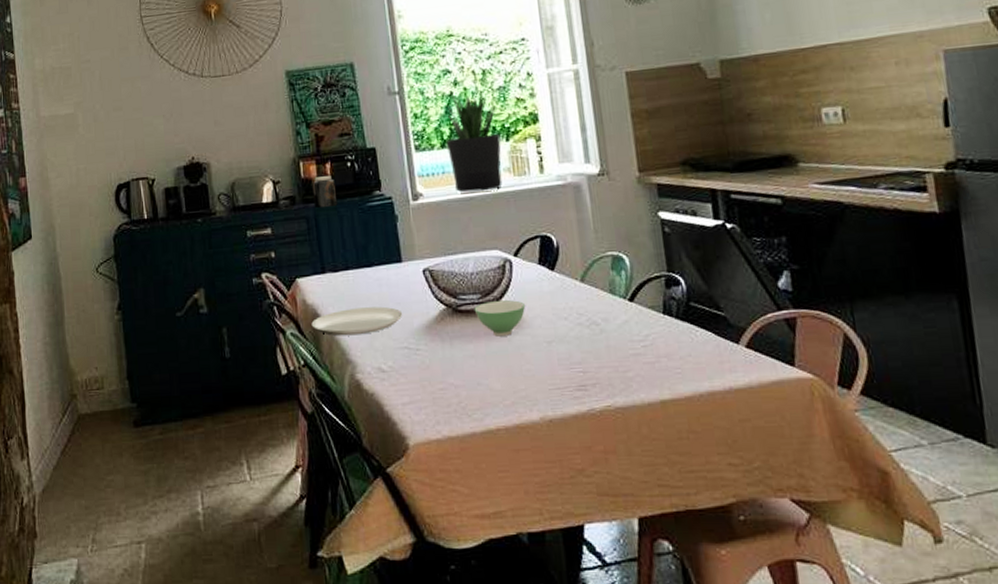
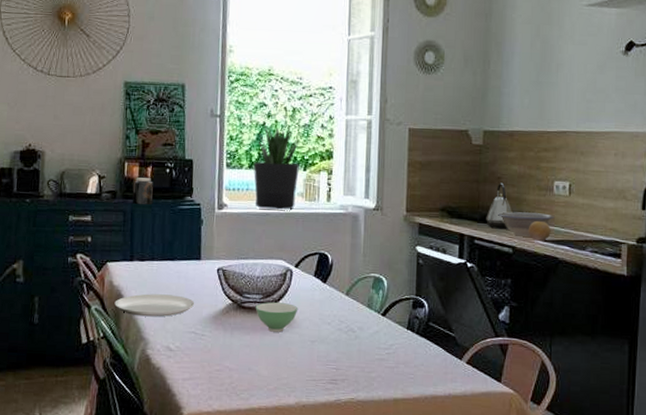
kettle: none [740,119,775,177] -> present [486,182,514,228]
bowl: none [755,149,831,184] -> present [498,212,556,238]
fruit: none [797,159,828,186] -> present [528,220,551,242]

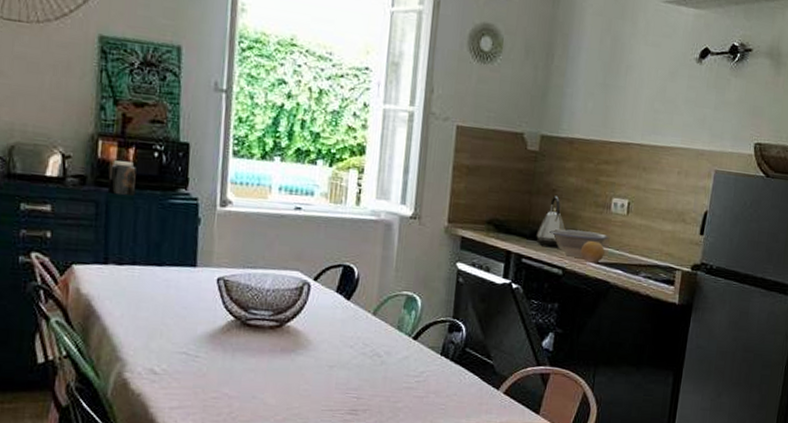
plate: present [114,294,195,317] -> none [82,305,188,334]
planter: present [253,122,300,210] -> none [267,103,326,212]
bowl: present [255,302,299,332] -> none [263,320,316,355]

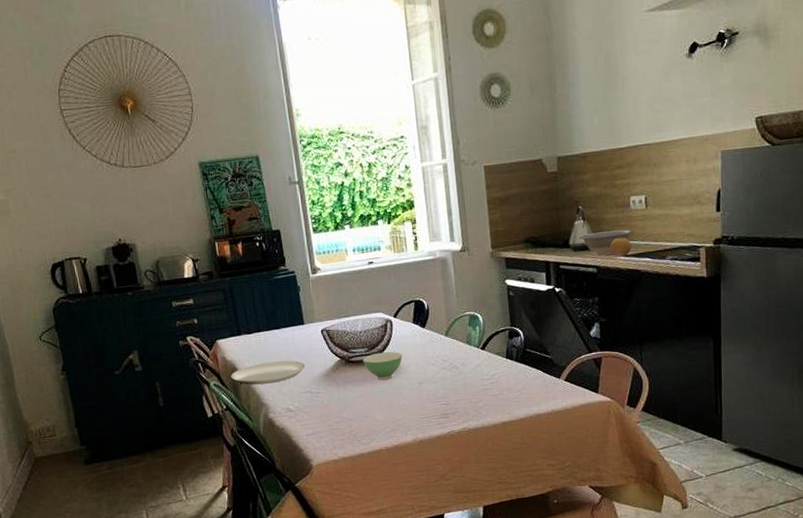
plate: none [82,305,188,334] -> present [231,360,306,385]
jar: present [107,160,138,196] -> none [226,254,250,282]
bowl: none [263,320,316,355] -> present [362,351,403,380]

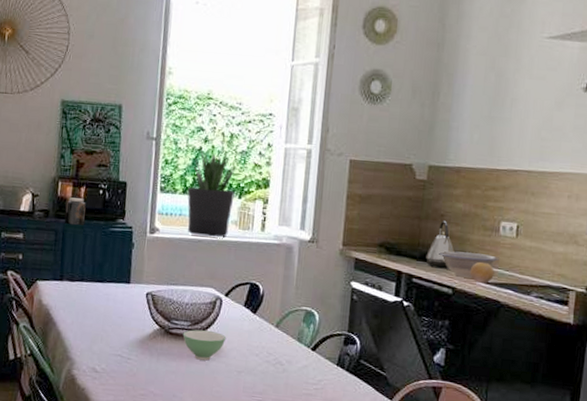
jar: none [226,254,250,282] -> present [64,197,87,226]
plate: present [231,360,306,385] -> none [42,314,123,338]
planter: none [338,182,385,267] -> present [187,147,236,238]

